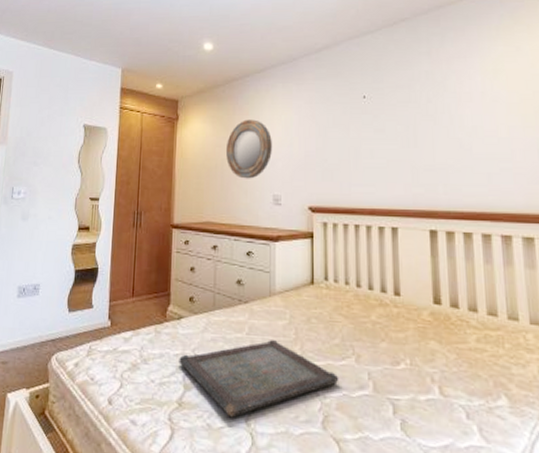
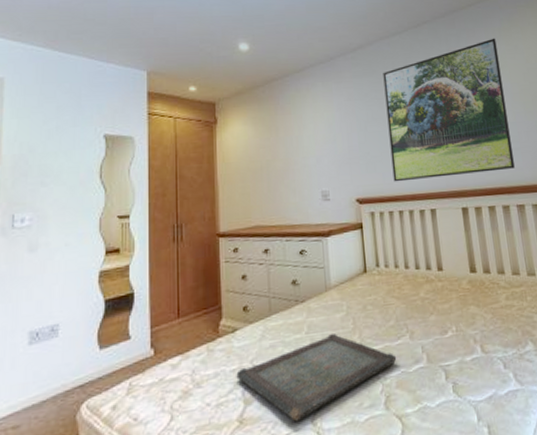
home mirror: present [225,119,272,179] -> none [270,118,317,178]
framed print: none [349,37,503,194] -> present [383,38,515,182]

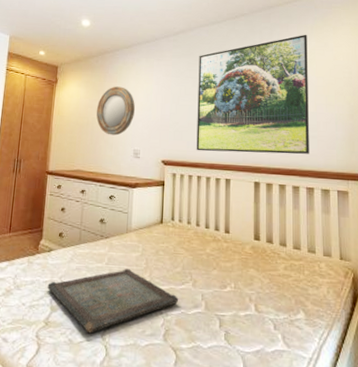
home mirror: none [270,118,317,178] -> present [96,86,135,136]

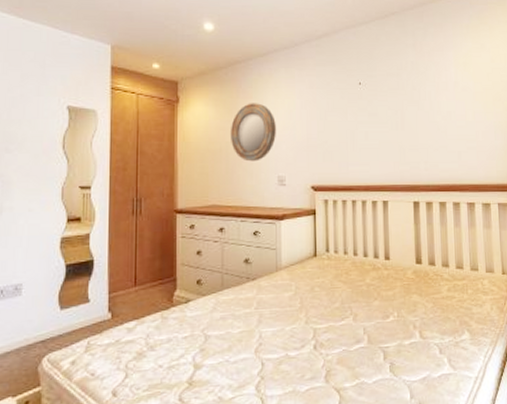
serving tray: present [47,269,179,334] -> none [188,311,340,388]
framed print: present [196,34,309,154] -> none [346,34,469,172]

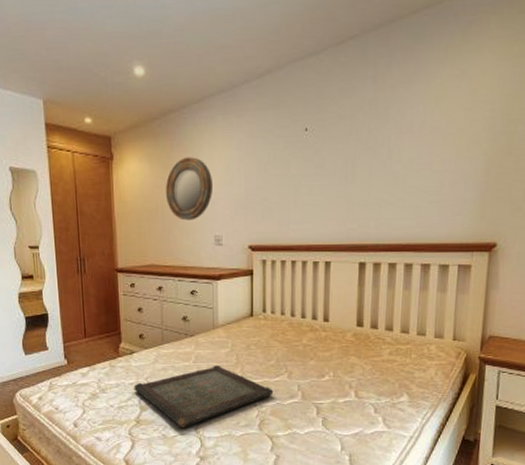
serving tray: none [188,311,340,388] -> present [134,366,274,428]

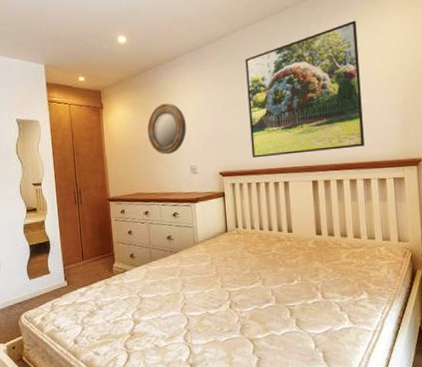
serving tray: present [134,366,274,428] -> none [127,277,251,338]
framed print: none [290,59,439,231] -> present [245,20,364,158]

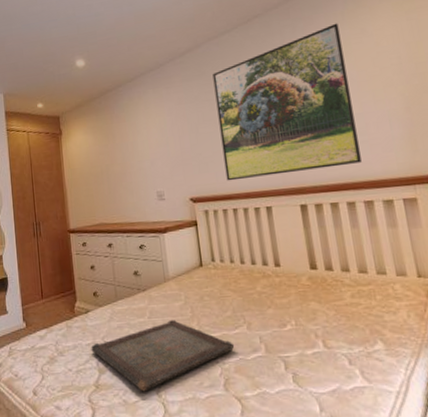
serving tray: none [127,277,251,338] -> present [91,320,235,392]
home mirror: present [147,103,186,155] -> none [108,125,151,181]

